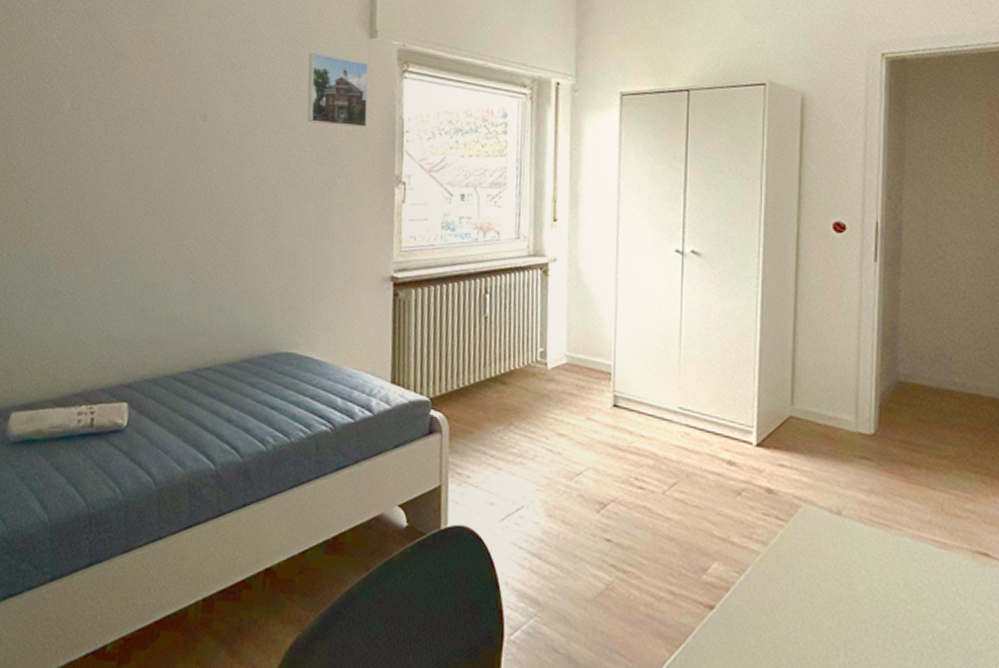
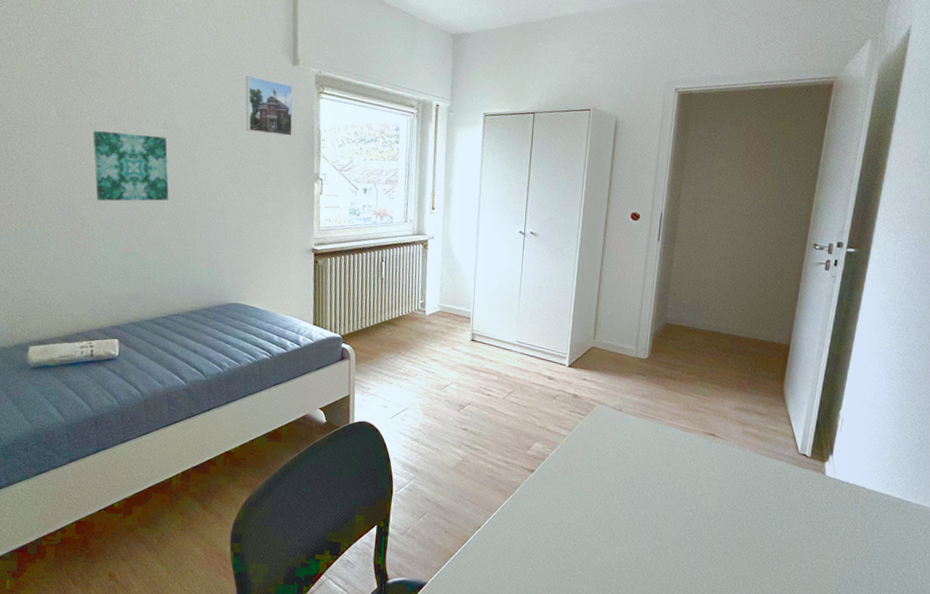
wall art: none [112,125,206,216] -> present [92,130,169,201]

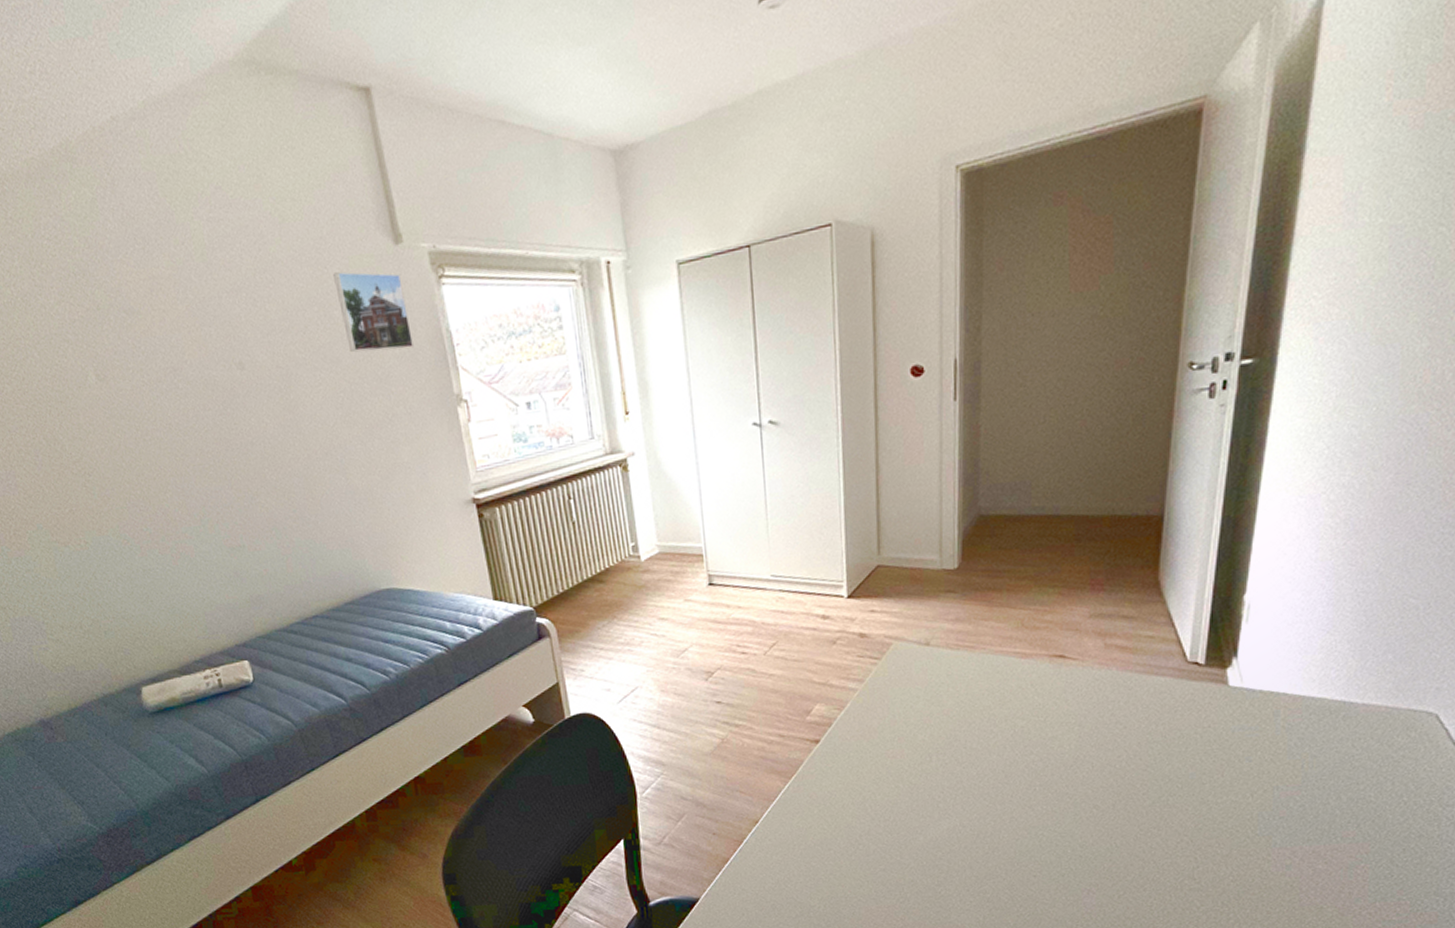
wall art: present [92,130,169,201] -> none [149,382,269,485]

